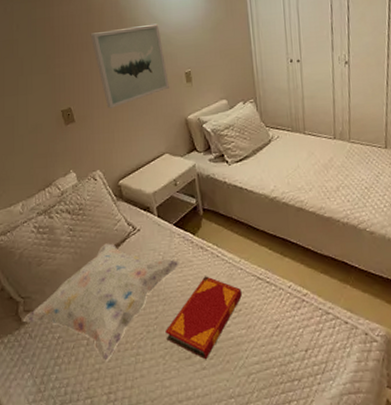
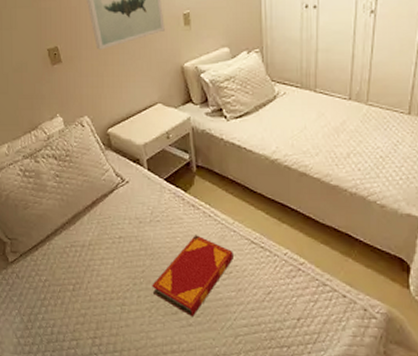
decorative pillow: present [24,243,180,361] -> none [11,193,170,308]

